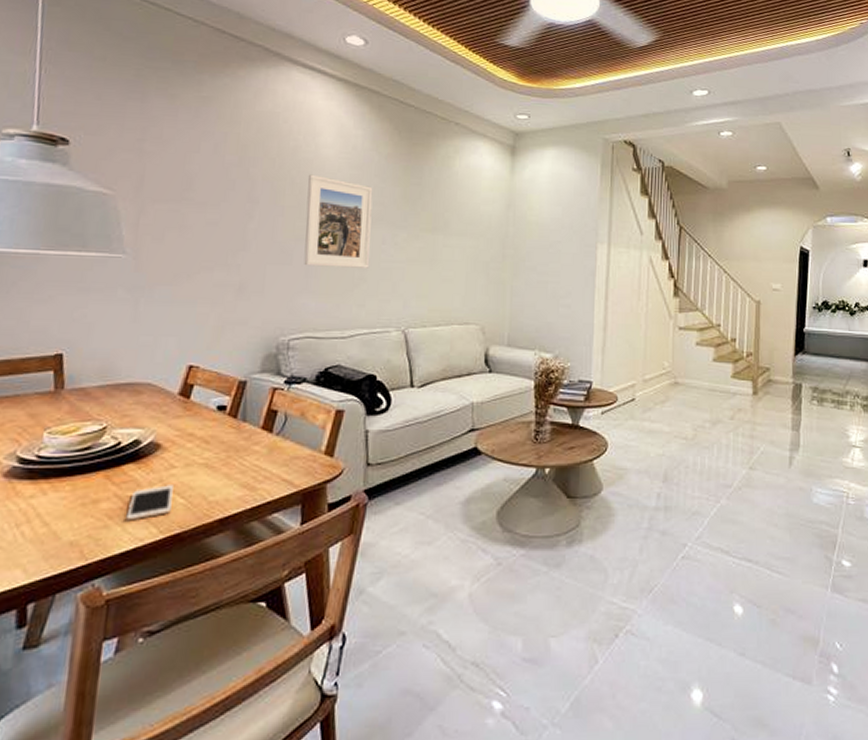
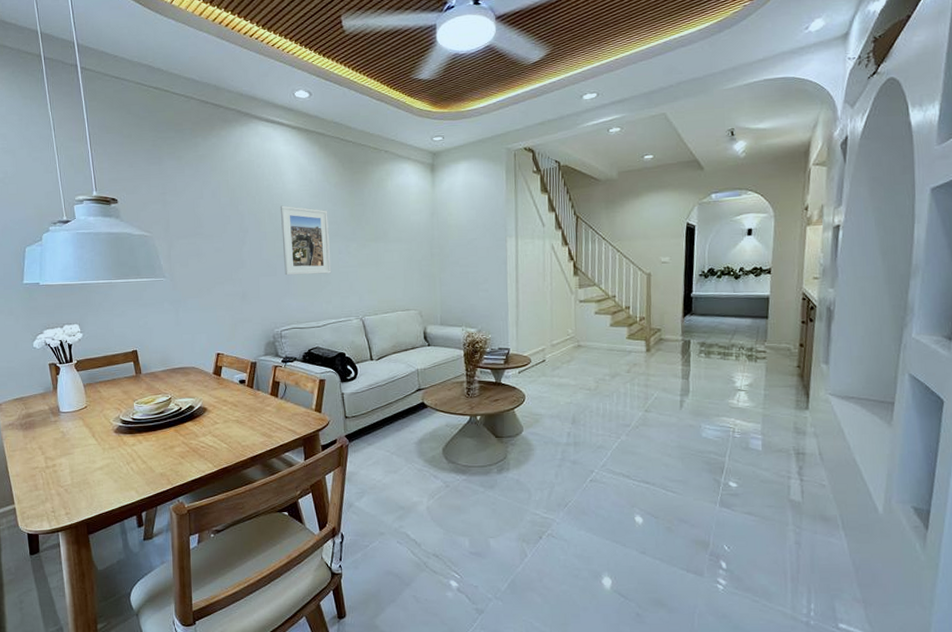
cell phone: present [126,485,173,521] -> none [192,435,219,459]

